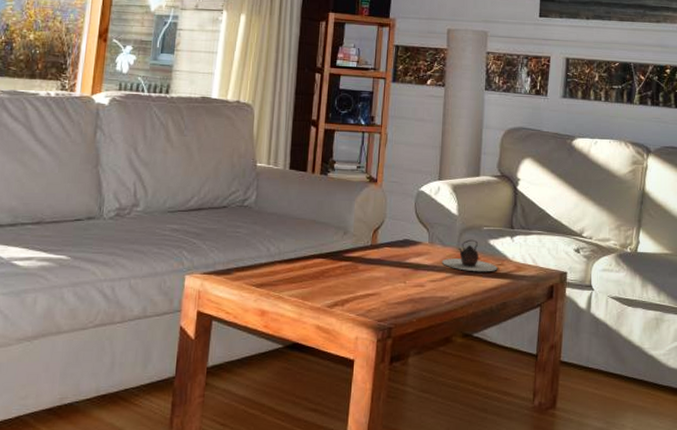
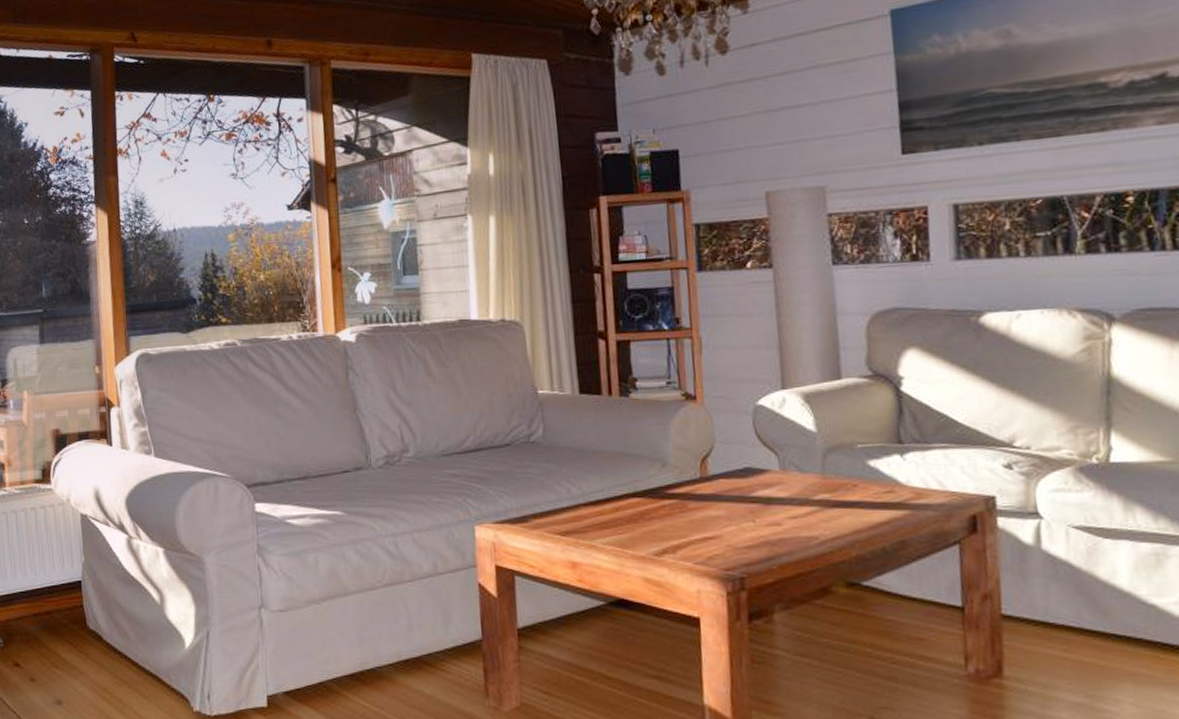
teapot: present [441,239,498,272] -> none [802,461,886,503]

